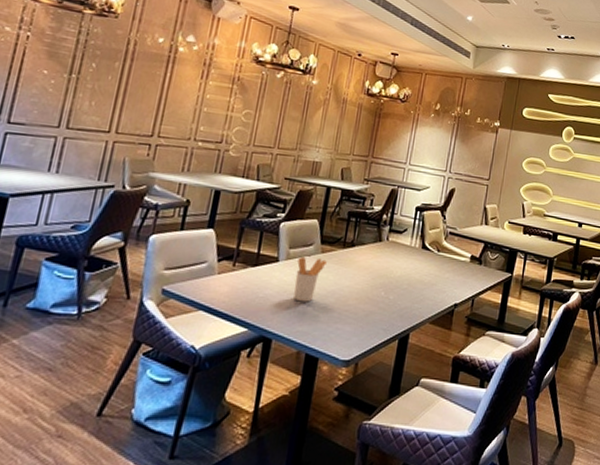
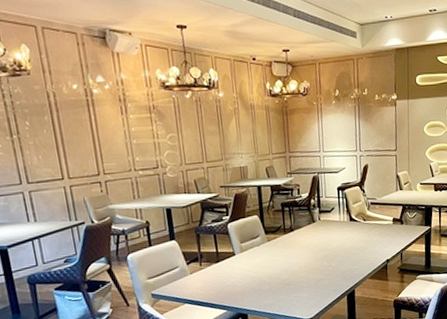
utensil holder: present [293,256,327,302] -> none [250,245,274,283]

